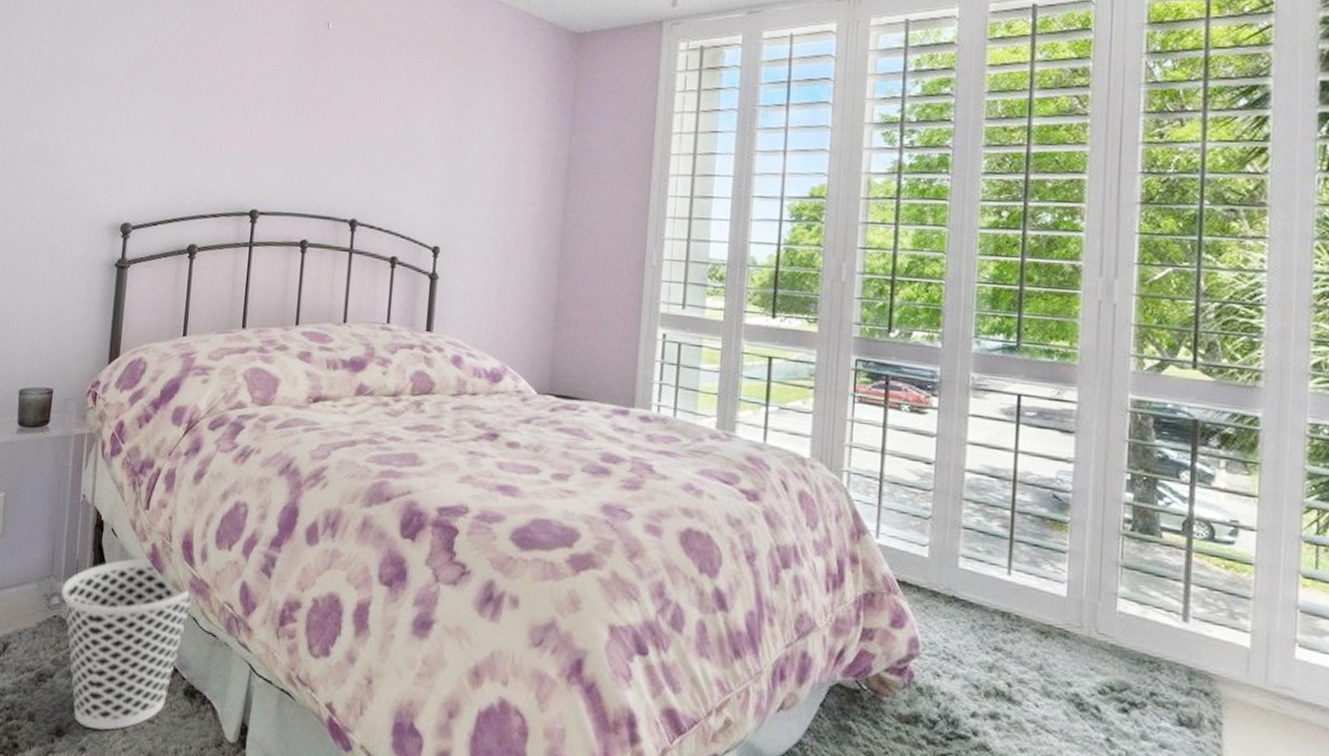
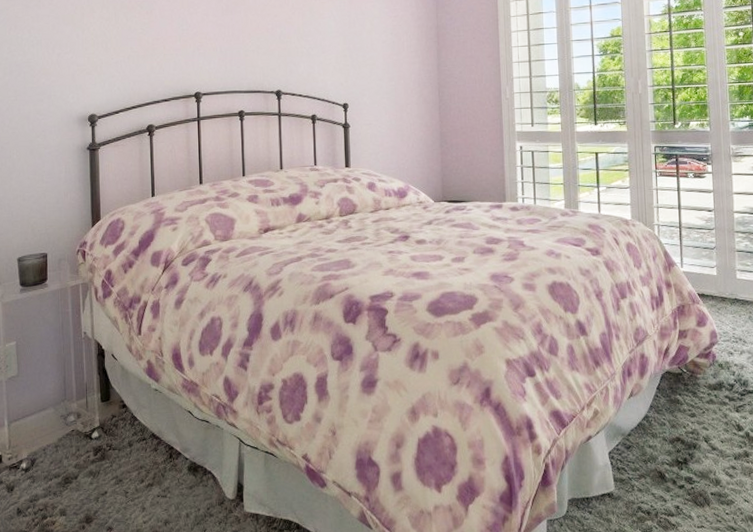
wastebasket: present [61,558,193,730] -> none [75,372,187,511]

